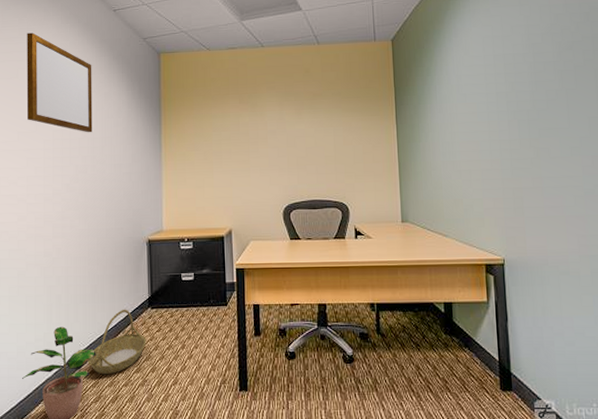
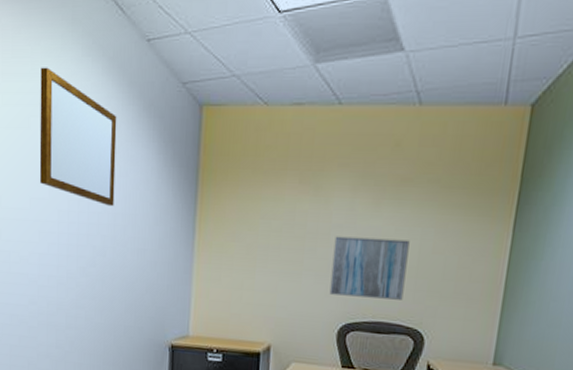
wall art: none [271,137,328,183] -> present [329,236,410,300]

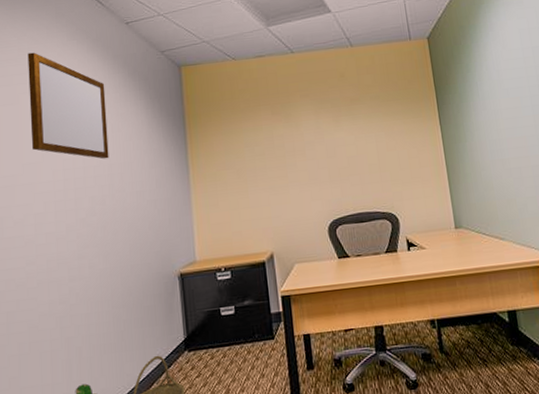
wall art: present [329,236,410,300] -> none [309,144,374,198]

